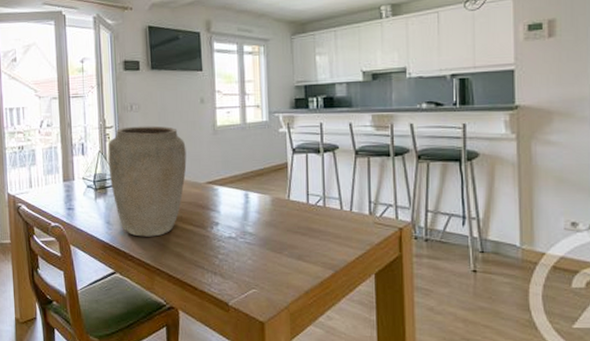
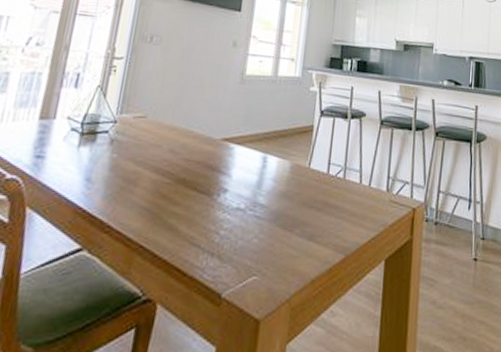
vase: present [107,126,187,237] -> none [103,60,207,203]

